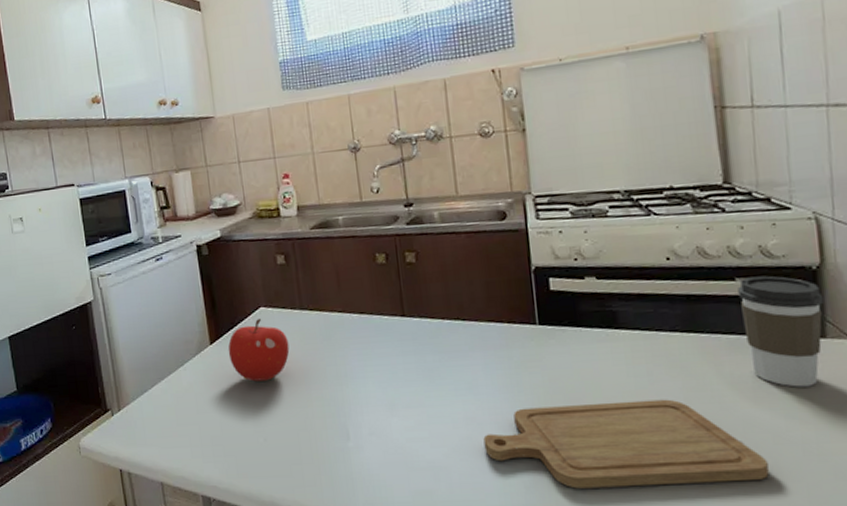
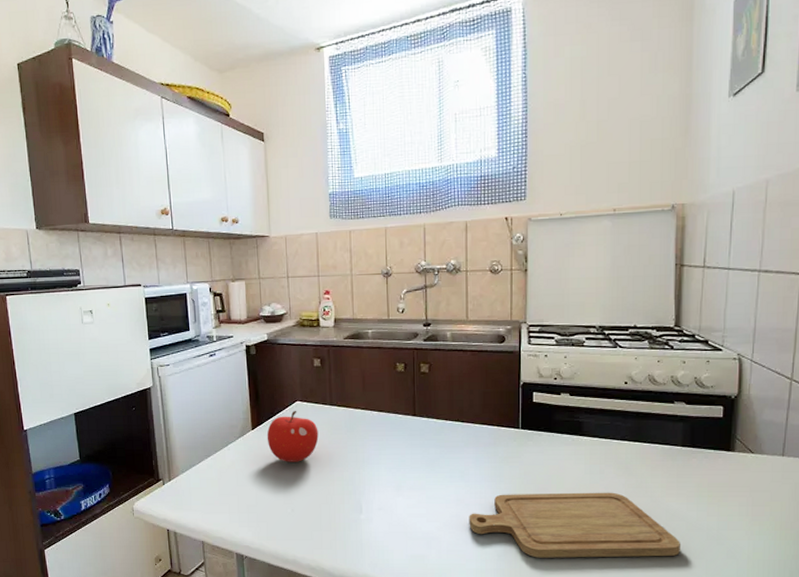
coffee cup: present [738,275,824,387] -> none [675,401,737,488]

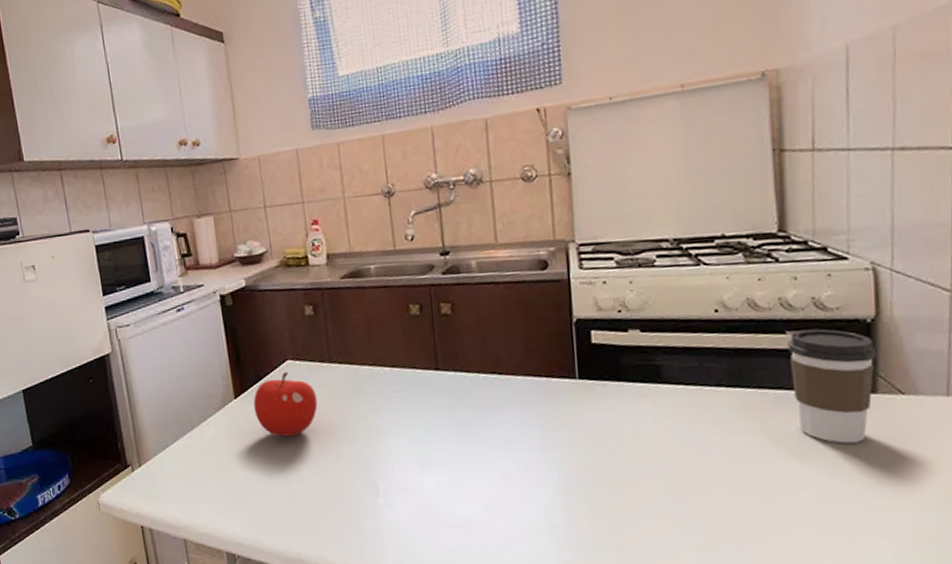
chopping board: present [469,492,680,558] -> none [518,455,810,546]
coffee cup: none [675,401,737,488] -> present [788,329,877,444]

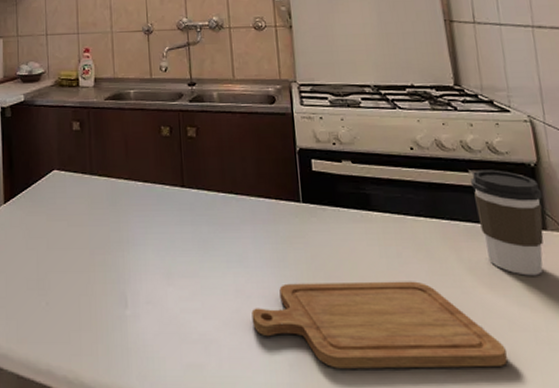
fruit: present [253,372,318,437] -> none [20,181,78,243]
chopping board: none [518,455,810,546] -> present [251,281,508,369]

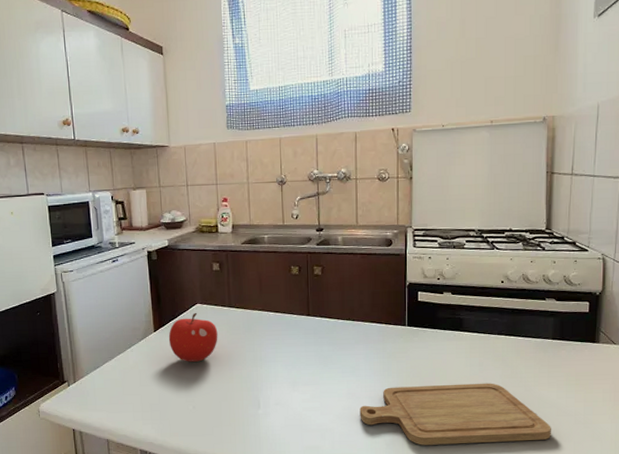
fruit: none [20,181,78,243] -> present [168,313,218,362]
coffee cup: present [471,169,544,276] -> none [546,298,601,377]

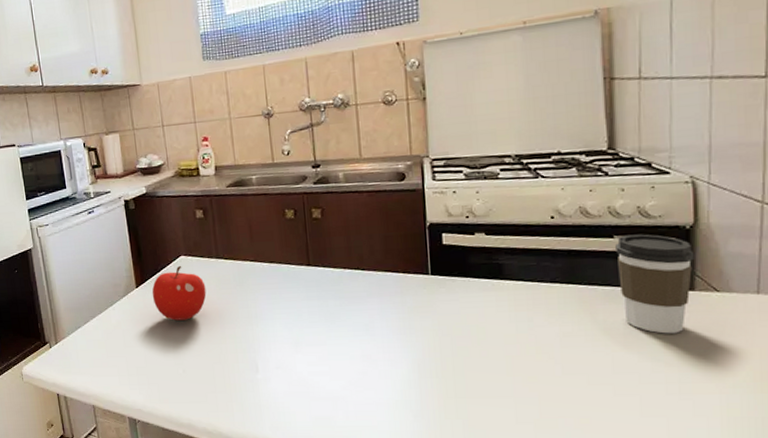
chopping board: present [360,383,551,445] -> none [377,342,634,418]
coffee cup: none [546,298,601,377] -> present [615,234,695,334]

